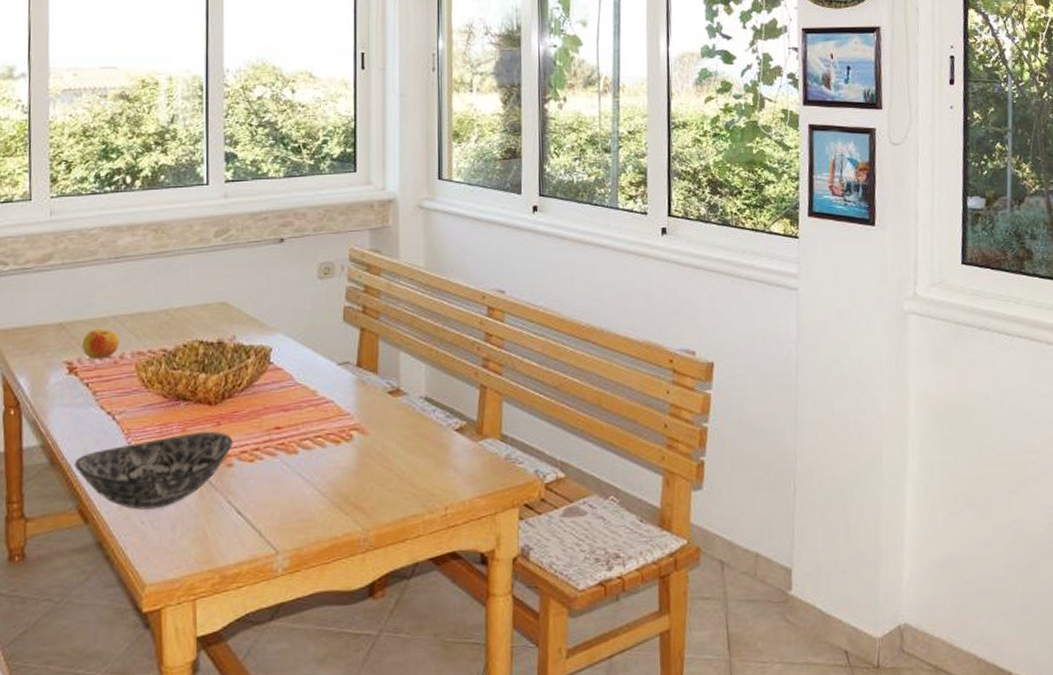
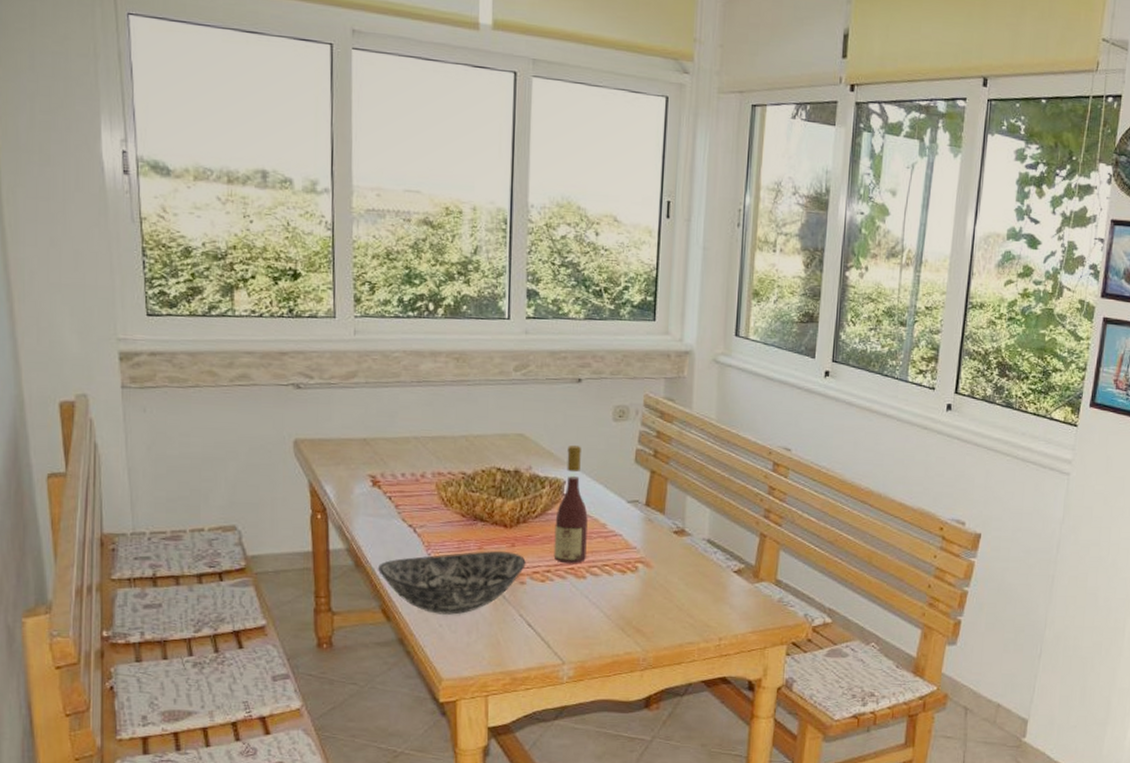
apple: present [81,328,120,360] -> none [384,447,421,476]
wine bottle: none [262,308,297,439] -> present [553,444,588,564]

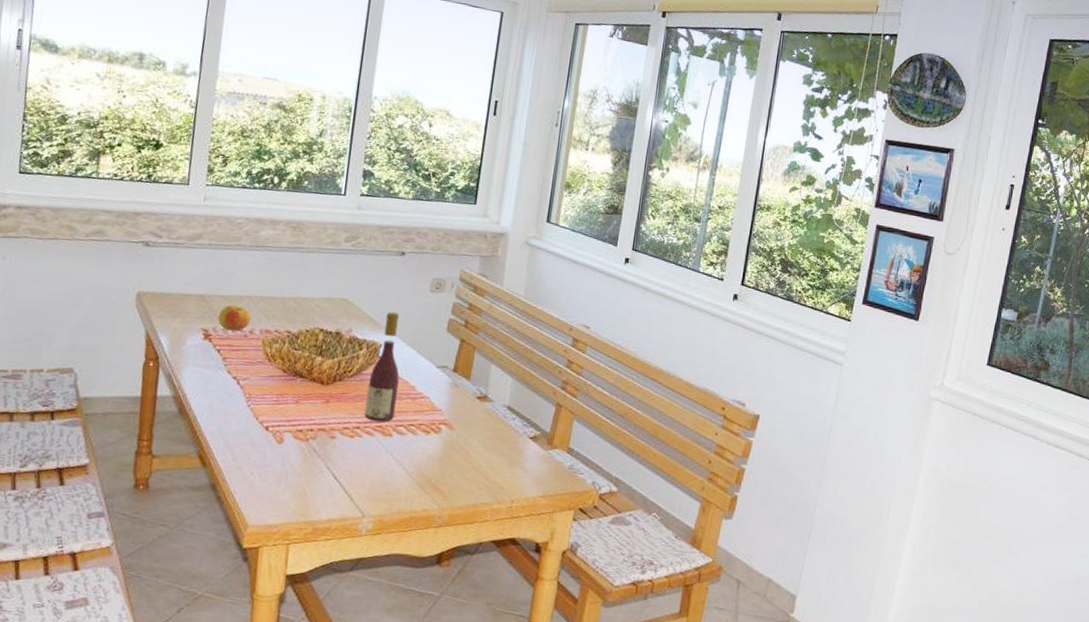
bowl: present [377,551,526,615] -> none [199,405,338,464]
apple: none [384,447,421,476] -> present [218,304,252,332]

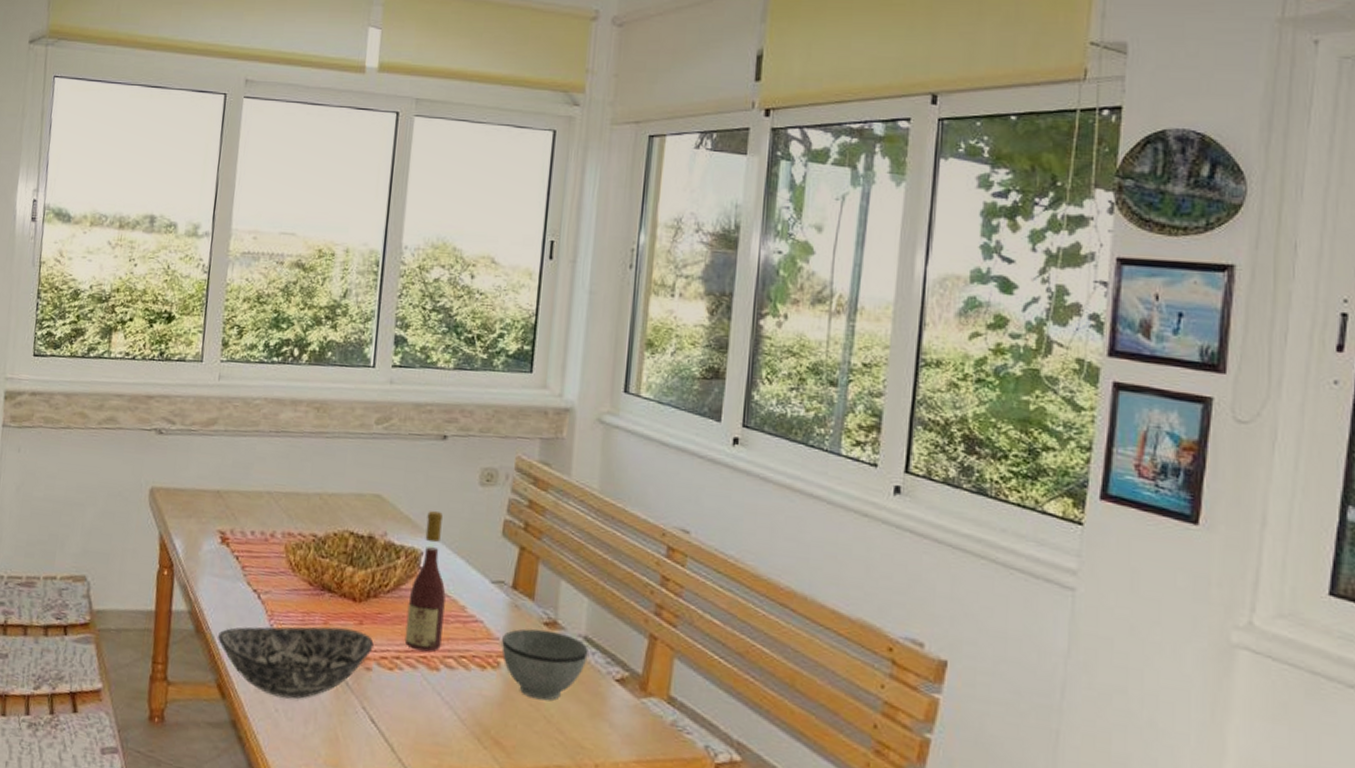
bowl: none [199,405,338,464] -> present [217,626,374,699]
apple: present [218,304,252,332] -> none [235,501,273,535]
bowl: none [443,402,510,456] -> present [502,628,588,701]

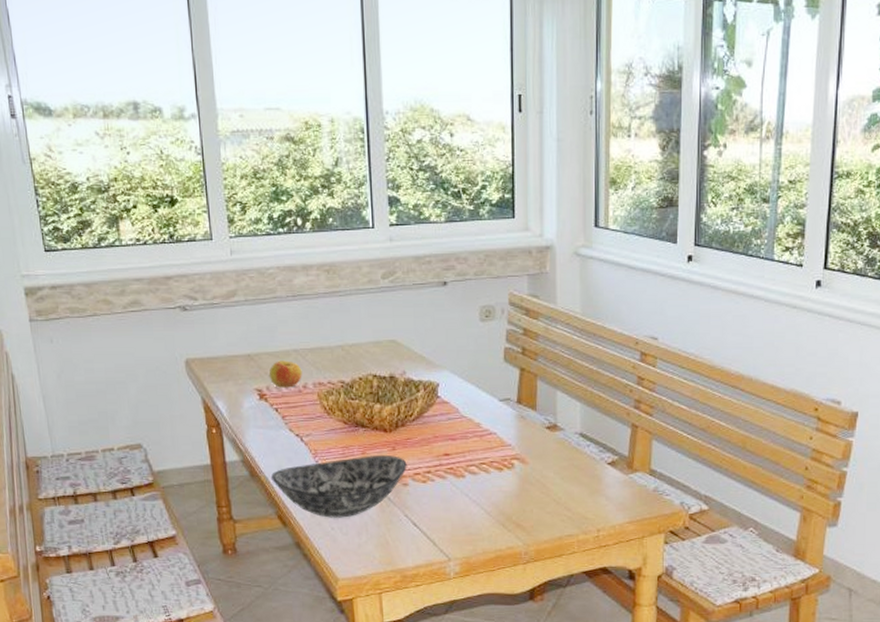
apple: none [235,501,273,535] -> present [268,360,302,388]
wine bottle: present [404,510,446,653] -> none [431,347,464,464]
bowl: present [502,628,588,701] -> none [514,432,584,488]

